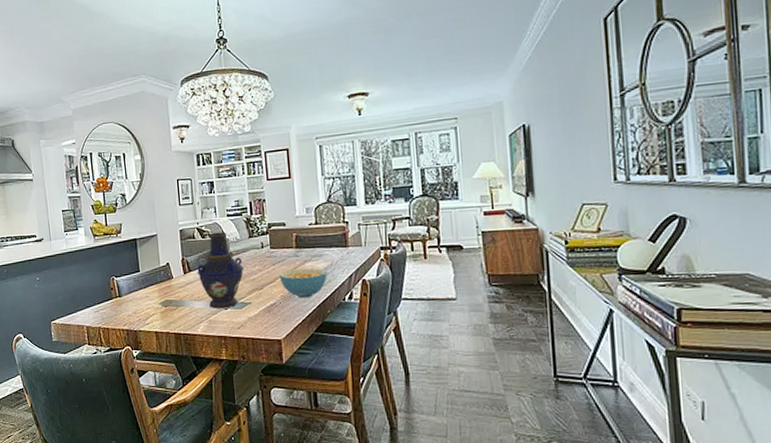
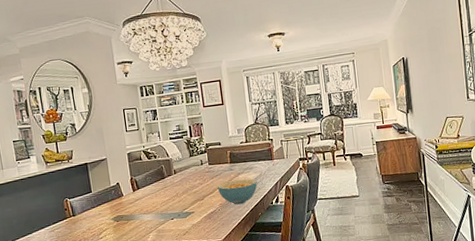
vase: present [197,232,244,309] -> none [145,153,187,220]

